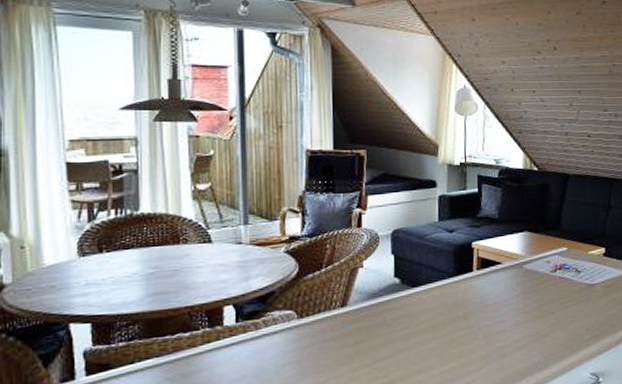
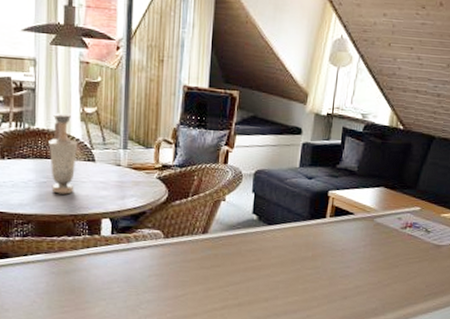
vase: none [156,193,191,285] -> present [48,113,78,195]

